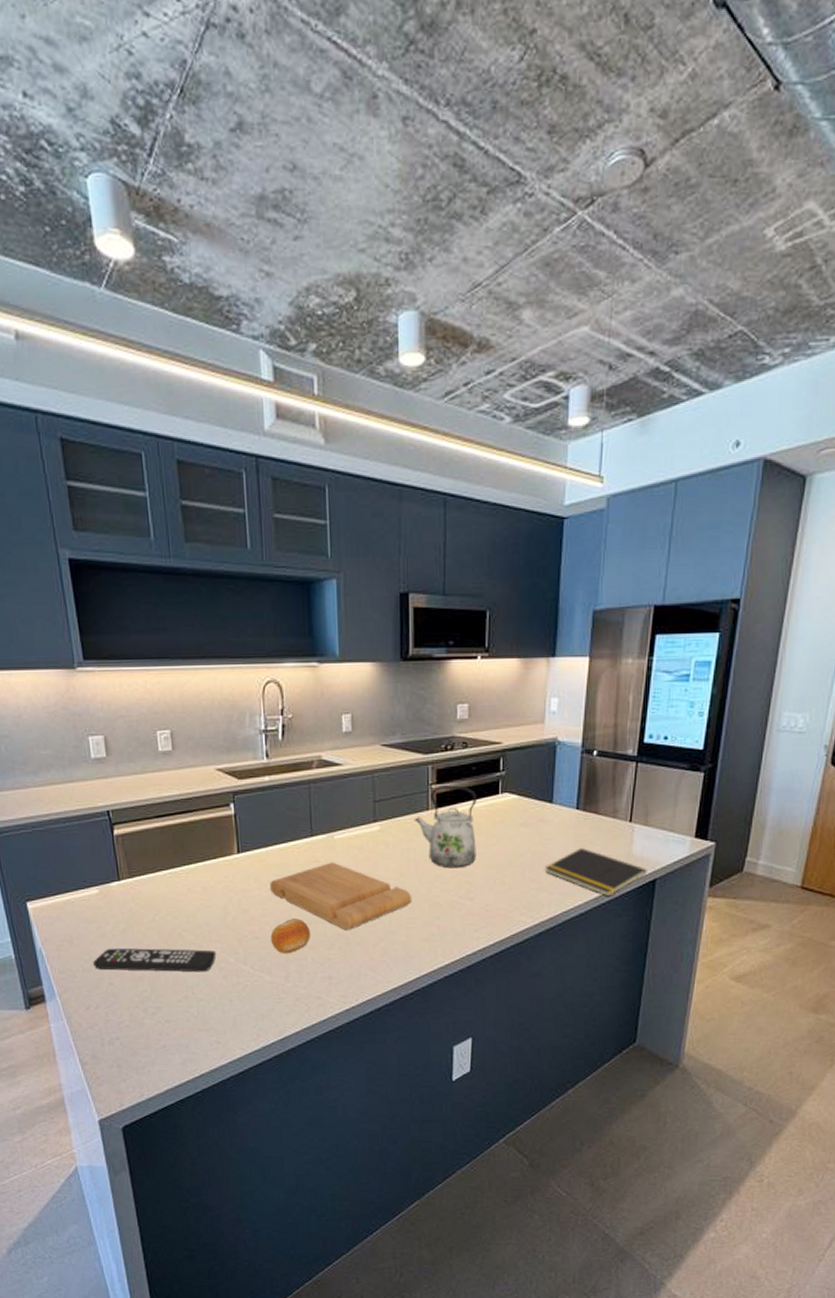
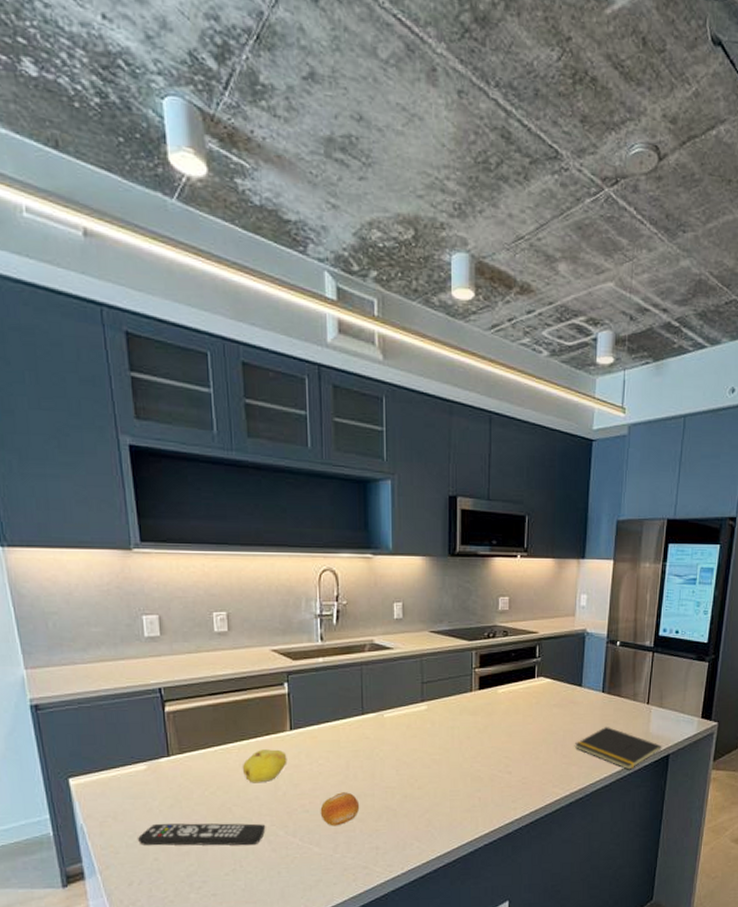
fruit: none [190,873,236,909] -> present [242,749,287,783]
cutting board: present [270,862,412,931] -> none [321,739,456,803]
kettle: present [413,785,477,869] -> none [458,669,516,745]

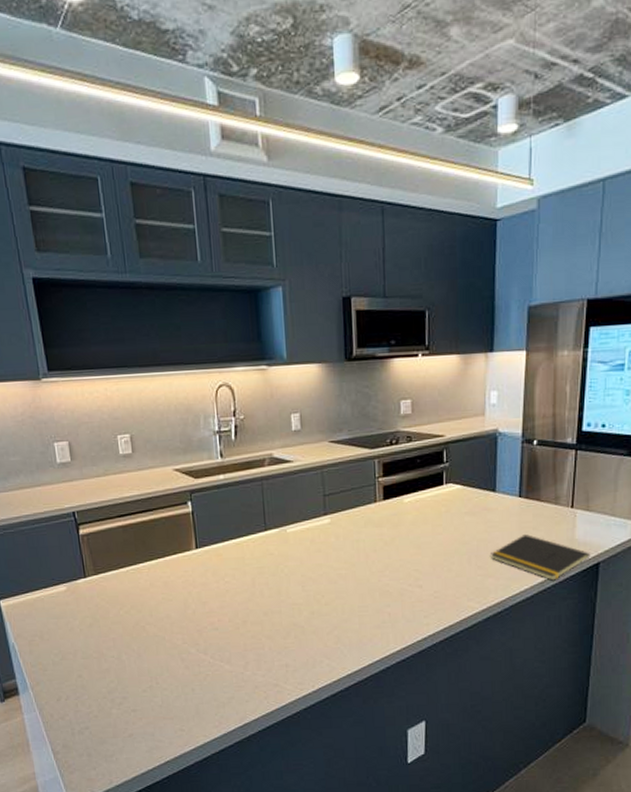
remote control: present [138,823,266,846] -> none [63,641,178,663]
fruit: present [242,749,287,783] -> none [152,568,195,602]
fruit: present [320,792,360,826] -> none [229,609,268,644]

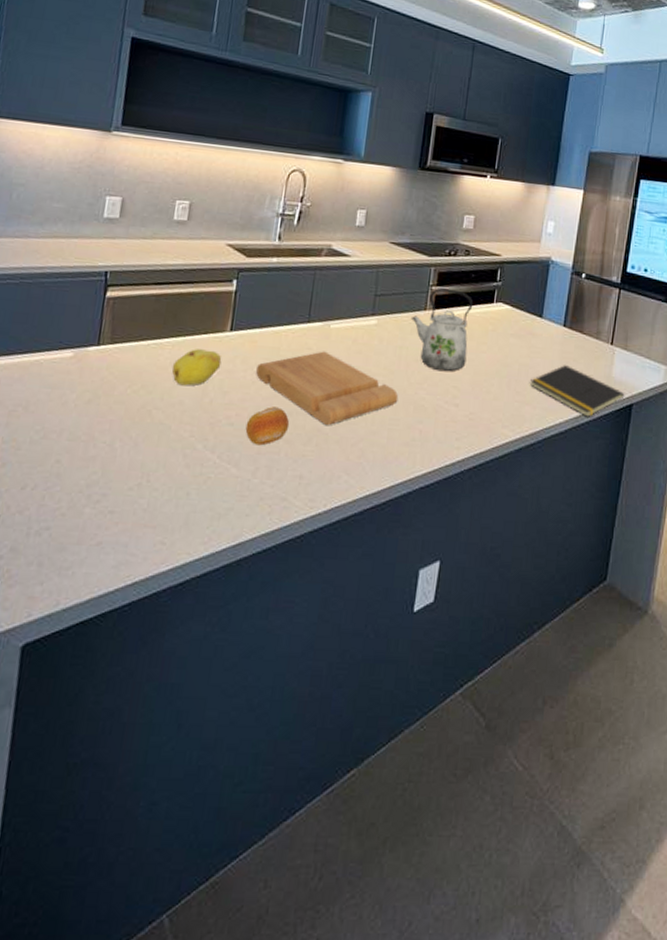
fruit: none [152,568,195,602] -> present [172,349,222,386]
cutting board: none [227,554,363,620] -> present [256,351,399,426]
fruit: none [229,609,268,644] -> present [245,407,290,446]
kettle: none [362,478,424,558] -> present [410,288,474,372]

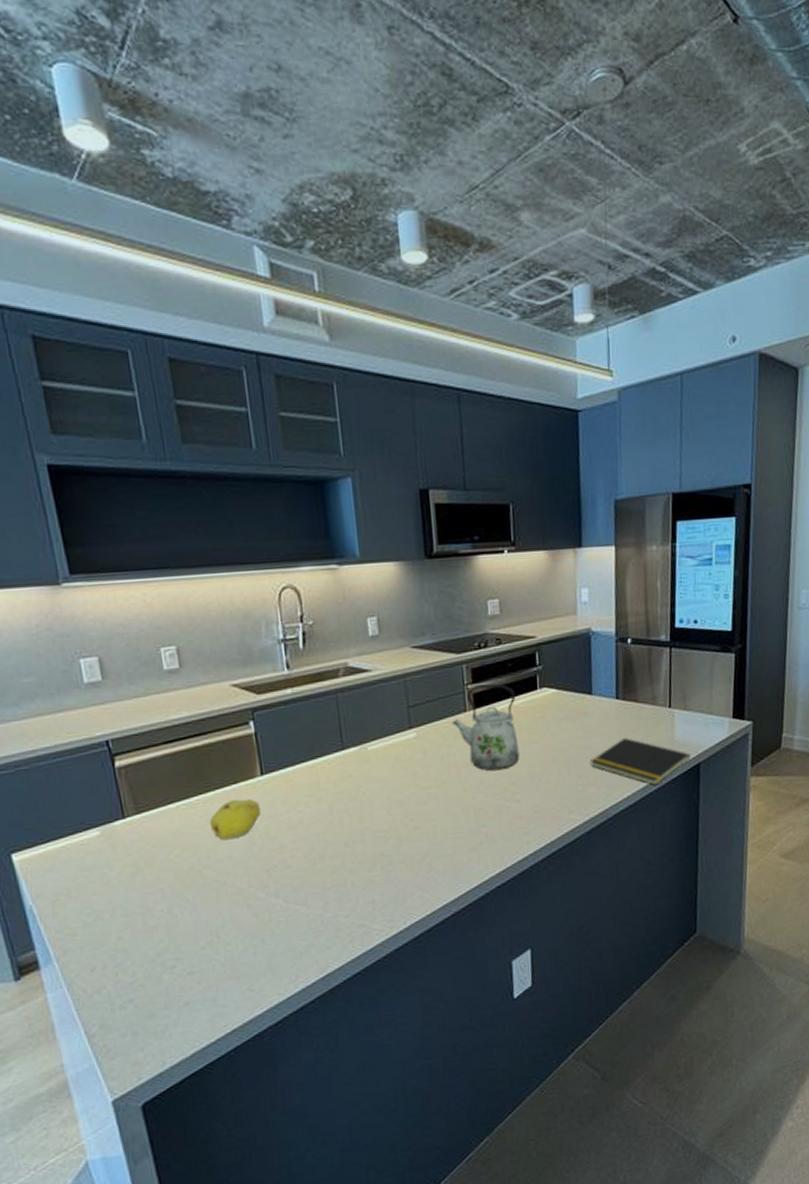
fruit: present [245,407,290,446] -> none [303,840,349,882]
cutting board: present [256,351,399,426] -> none [300,775,457,849]

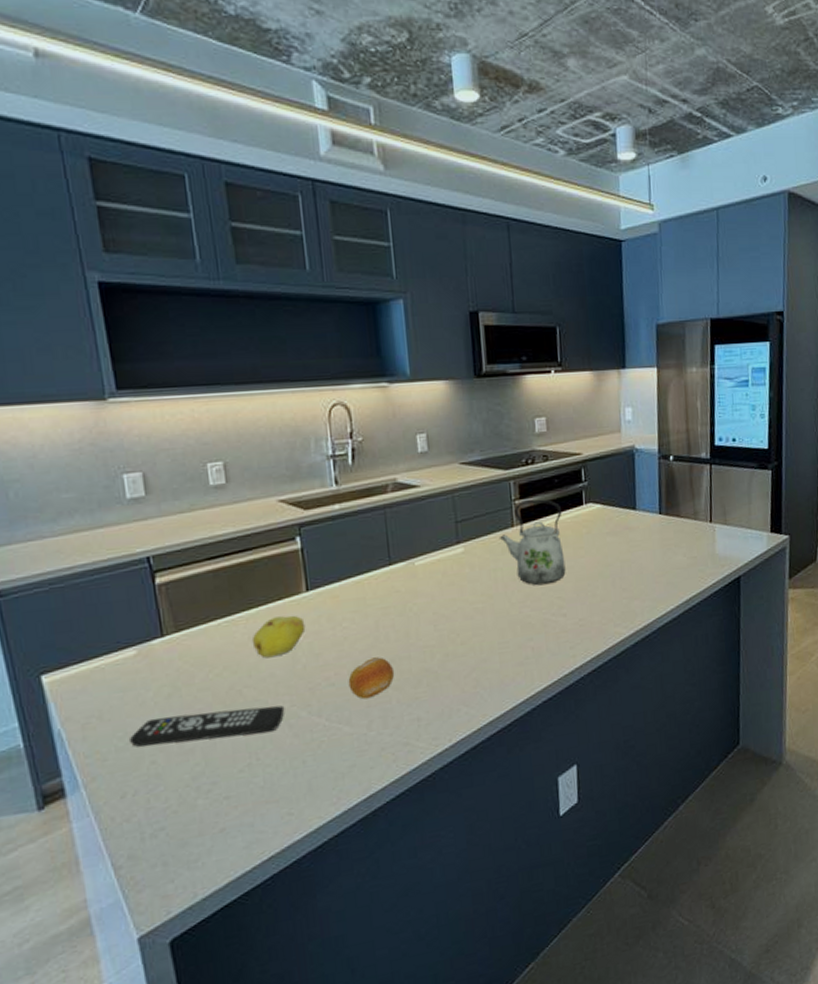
remote control: none [97,886,244,924] -> present [130,705,285,748]
fruit: none [303,840,349,882] -> present [348,657,395,700]
notepad: present [590,738,691,786] -> none [635,552,732,599]

